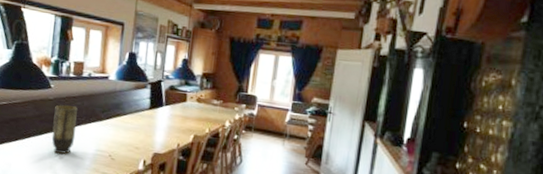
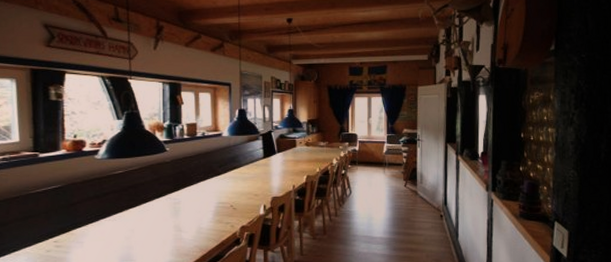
vase: present [51,105,78,154] -> none [172,165,196,212]

